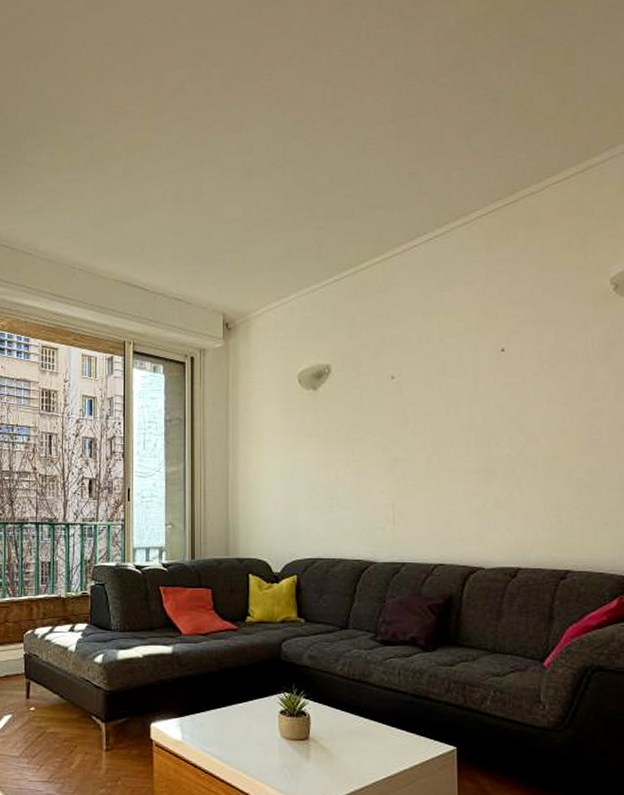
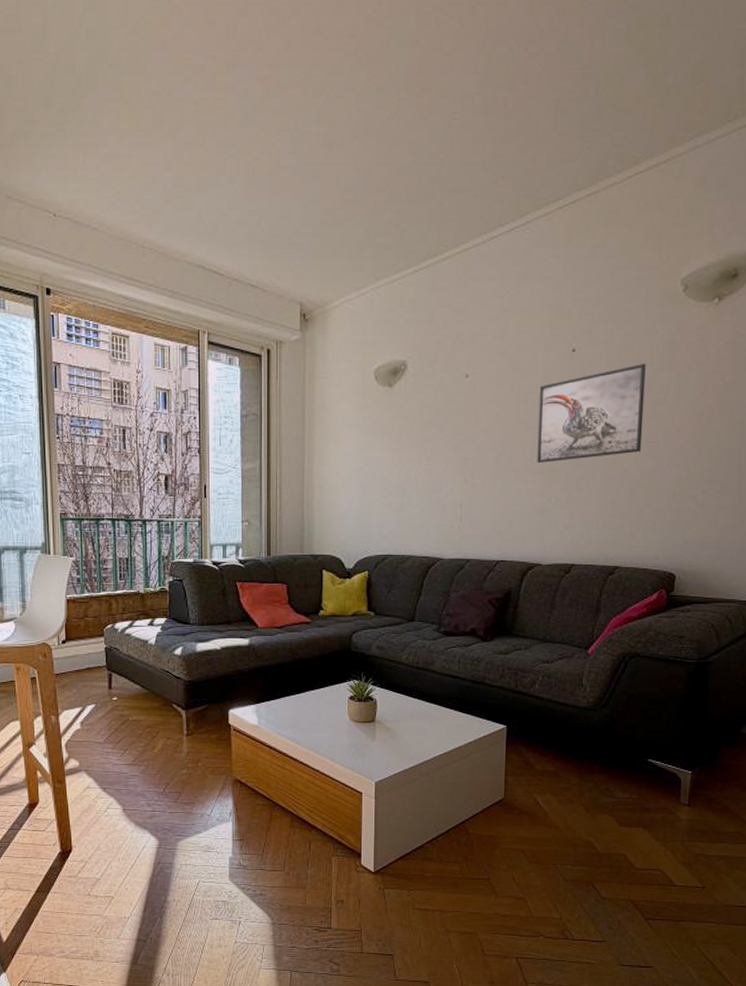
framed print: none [469,360,585,462] -> present [537,363,646,463]

